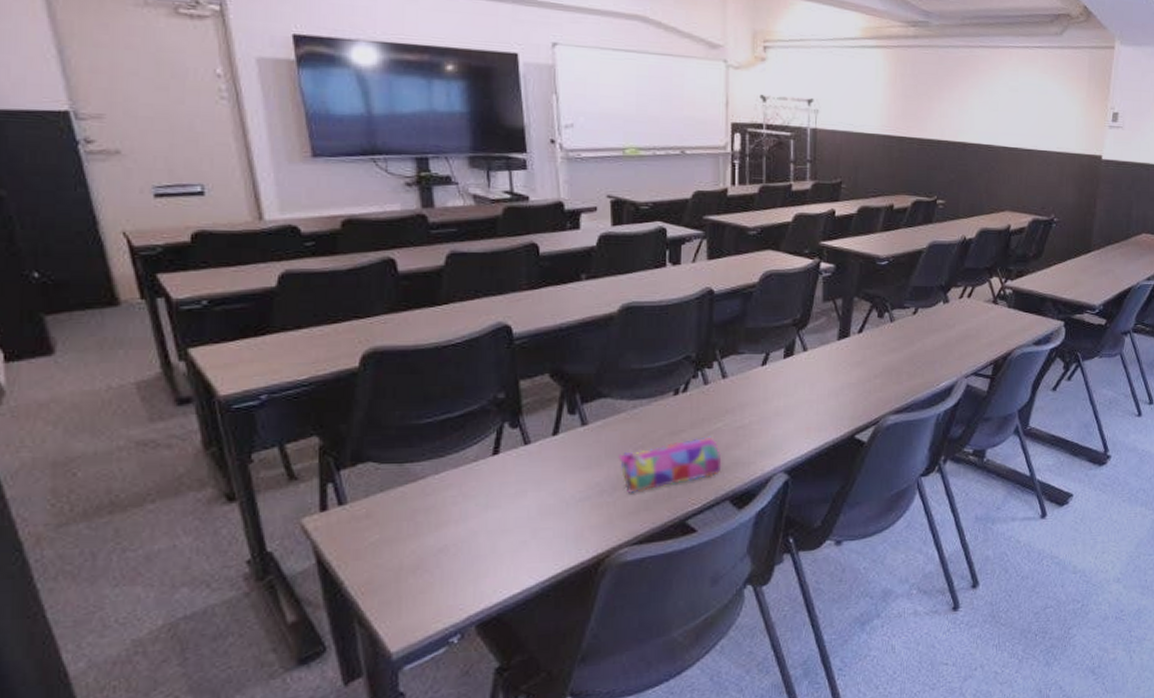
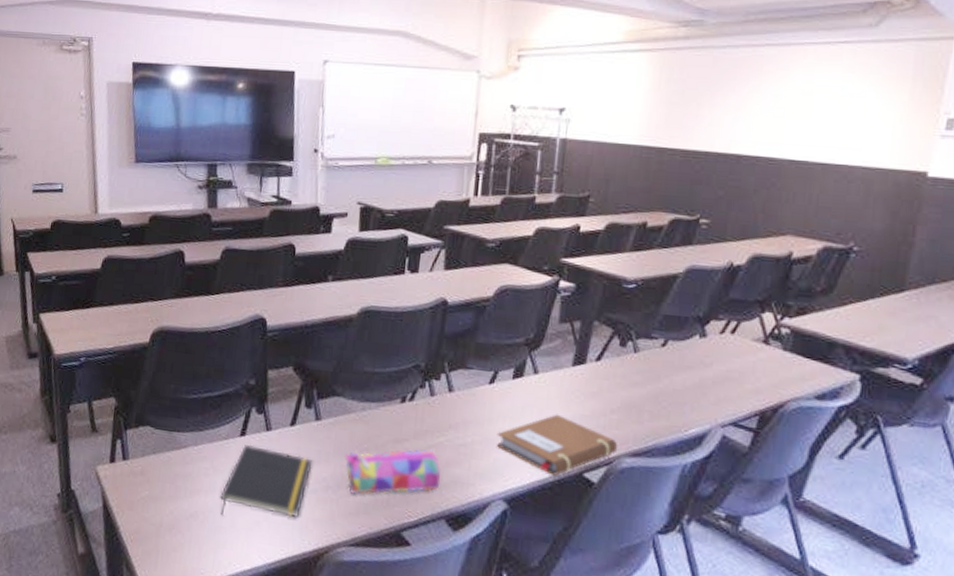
notepad: none [475,462,582,544] -> present [220,444,313,518]
notebook: none [773,385,883,442] -> present [496,414,618,476]

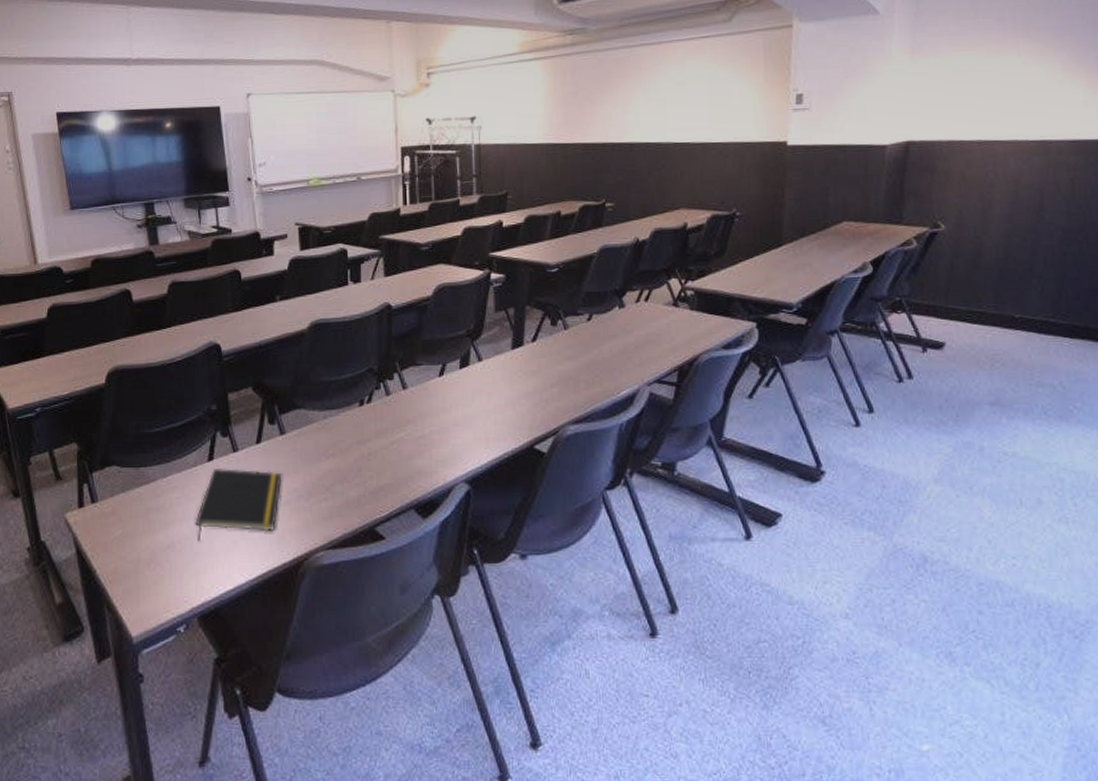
pencil case: present [345,449,442,494] -> none [313,445,406,499]
notebook: present [496,414,618,476] -> none [452,395,562,452]

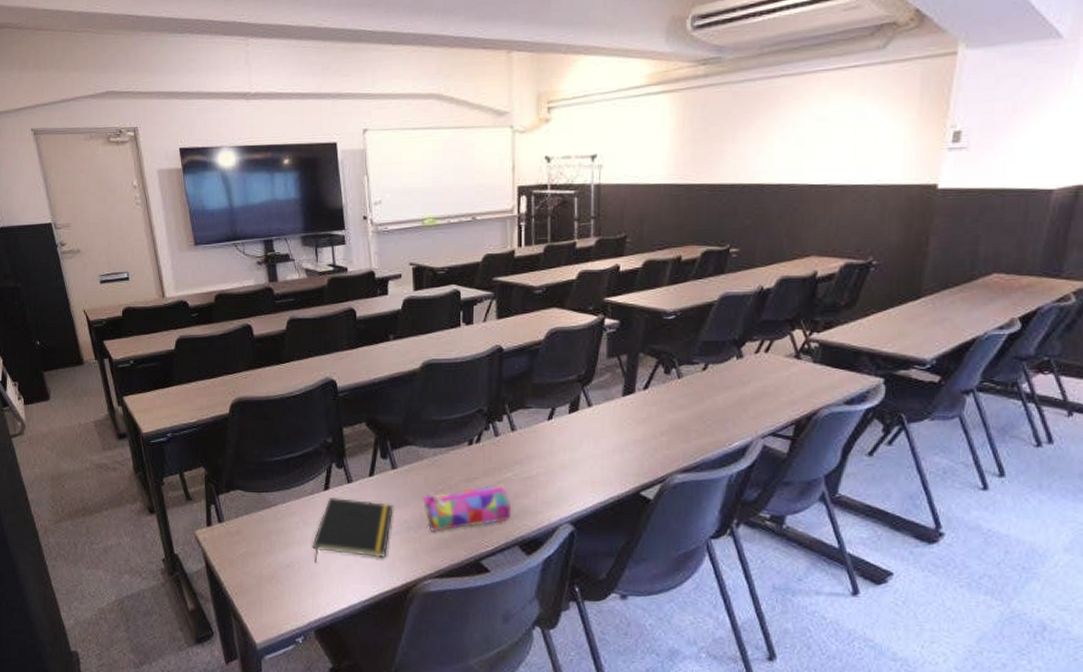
pencil case: none [313,445,406,499] -> present [422,484,512,532]

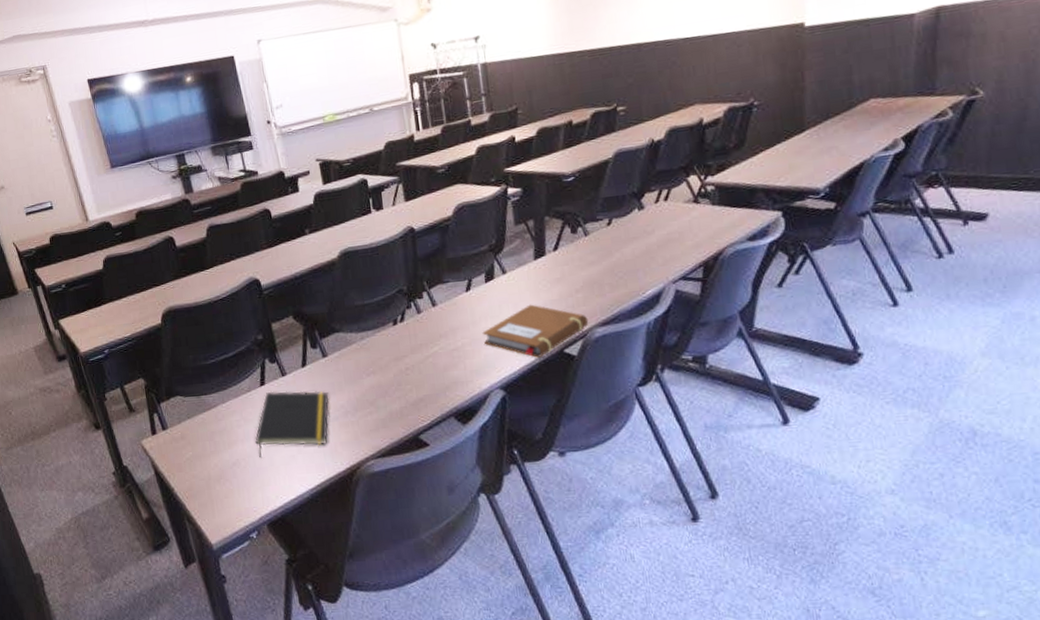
pencil case: present [422,484,512,532] -> none [355,359,443,413]
notebook: none [559,441,670,497] -> present [482,304,589,358]

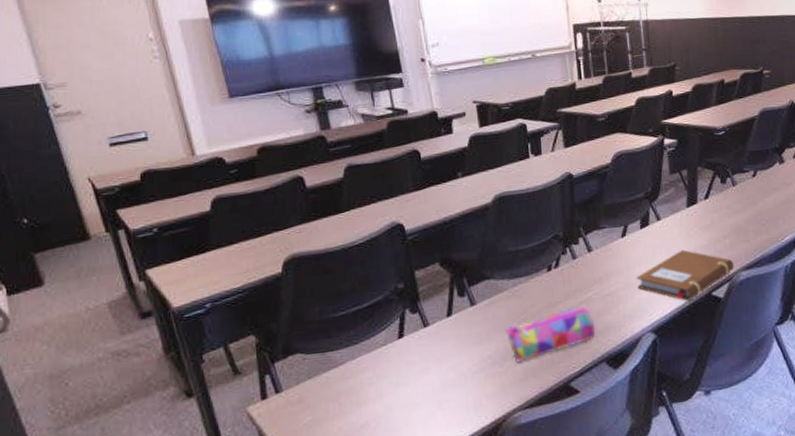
notepad: present [255,390,329,458] -> none [388,341,476,418]
pencil case: none [355,359,443,413] -> present [505,305,596,362]

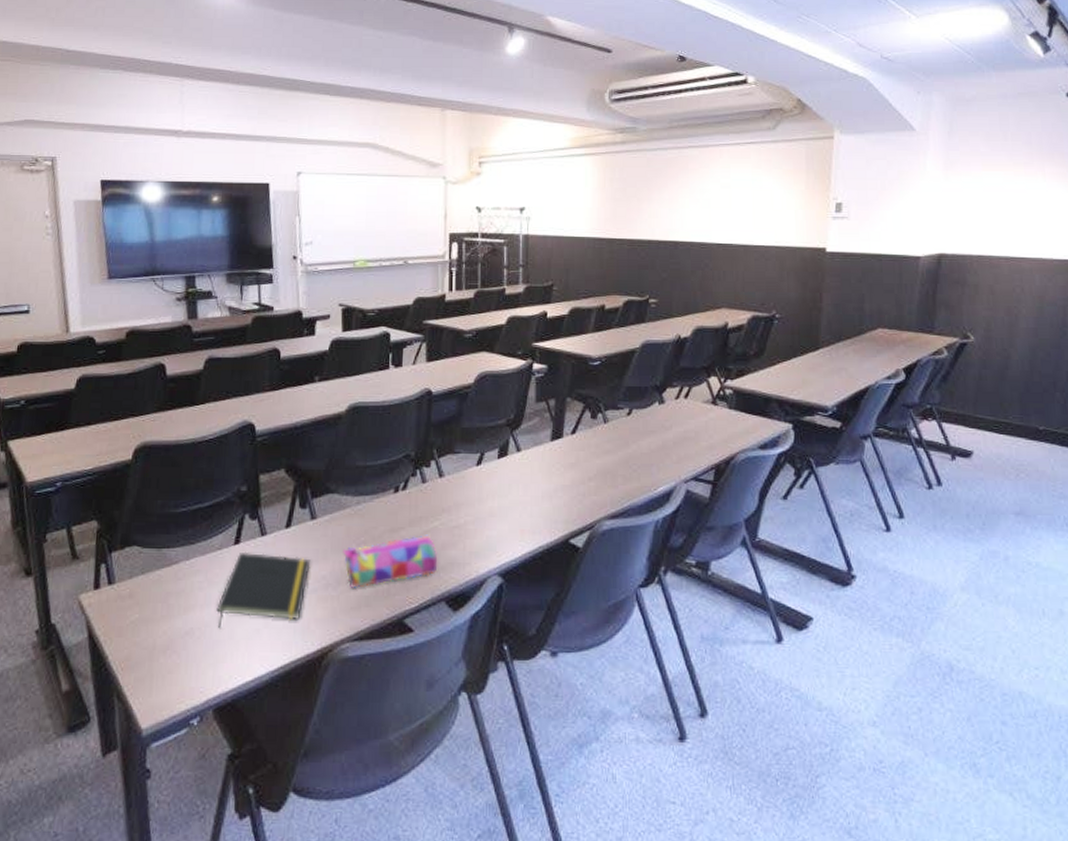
notepad: none [388,341,476,418] -> present [216,551,311,629]
notebook: present [636,249,735,301] -> none [487,487,598,545]

